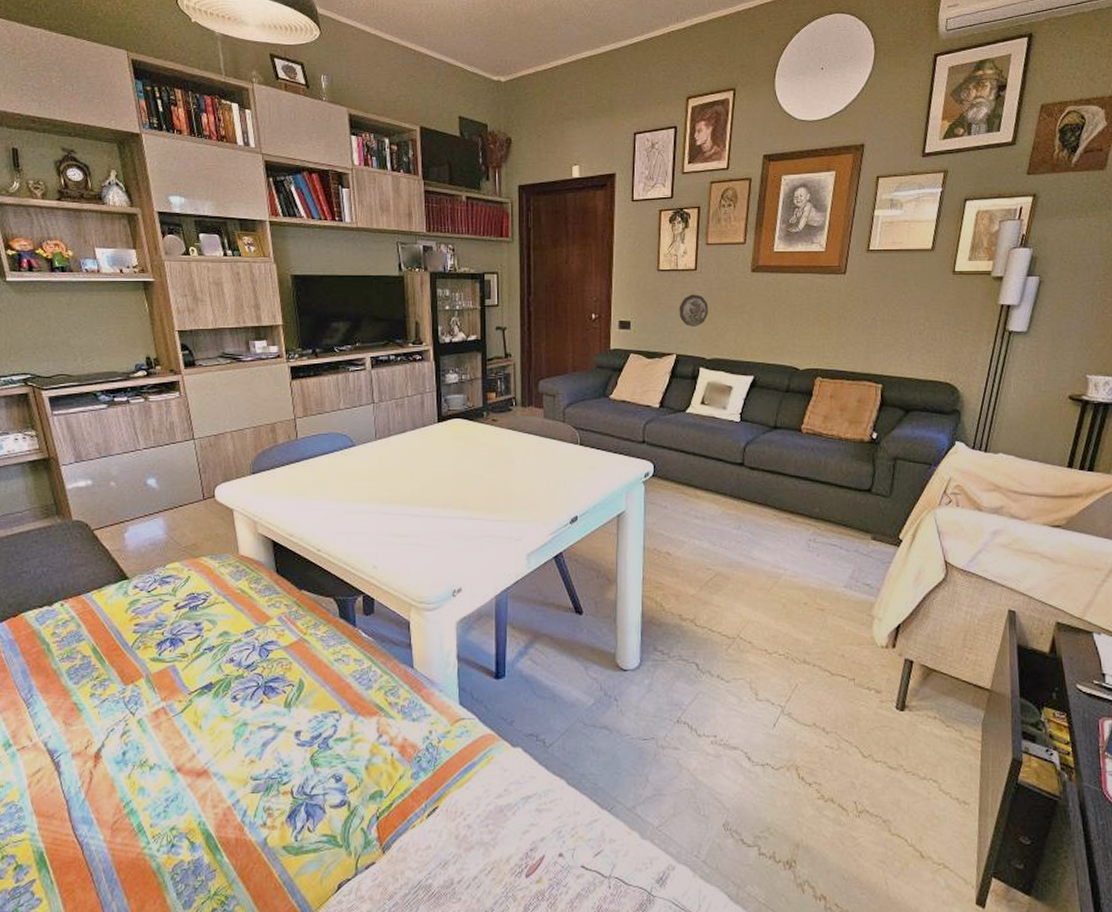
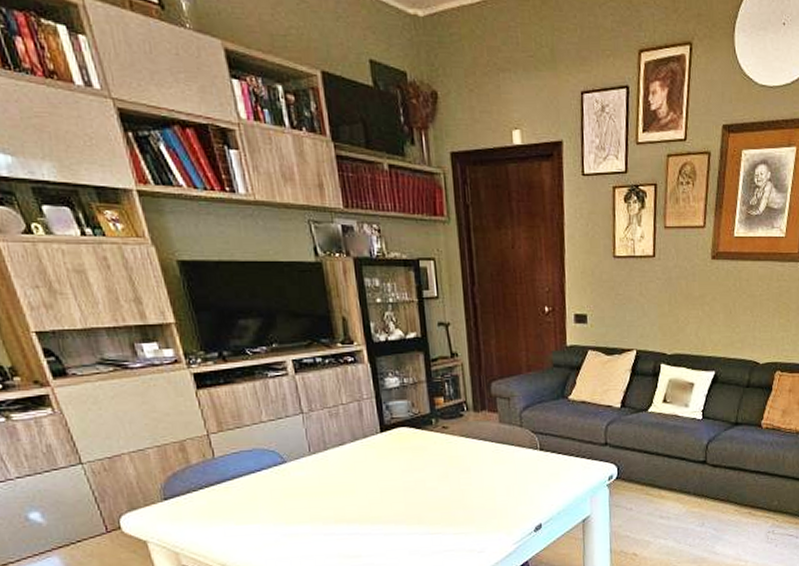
decorative plate: present [679,294,708,326] -> none [637,284,668,320]

